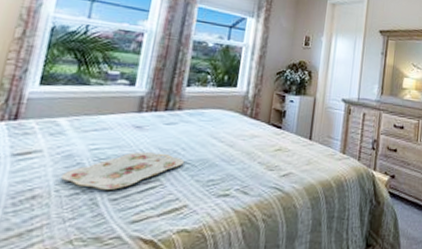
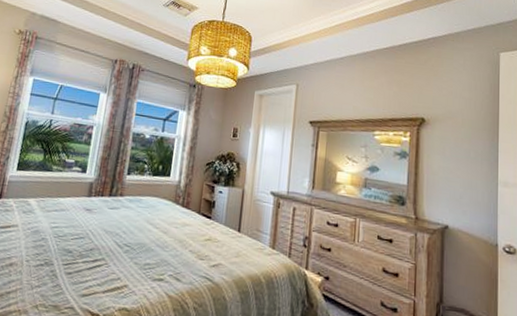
serving tray: present [60,152,185,190] -> none [30,232,125,265]

